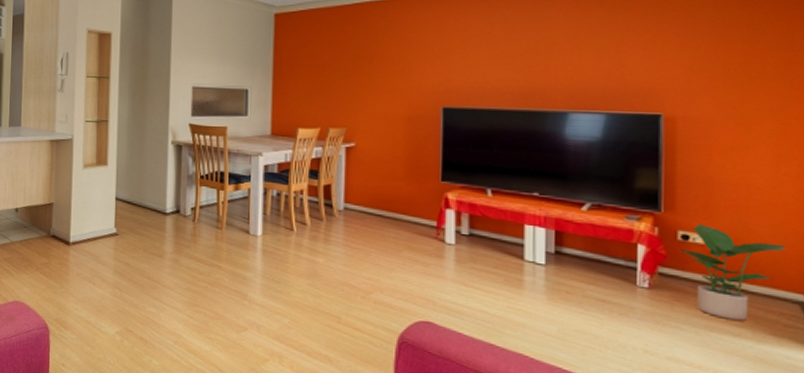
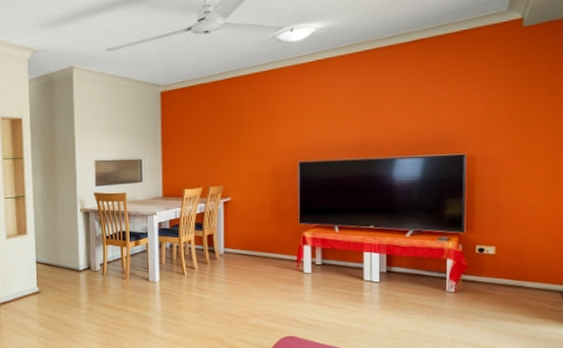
potted plant: present [679,223,785,321] -> none [476,238,552,310]

